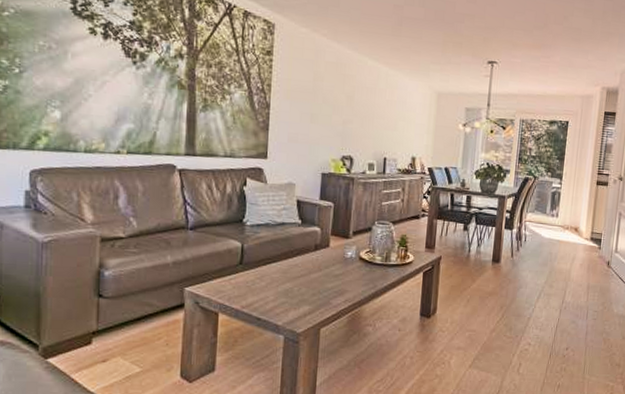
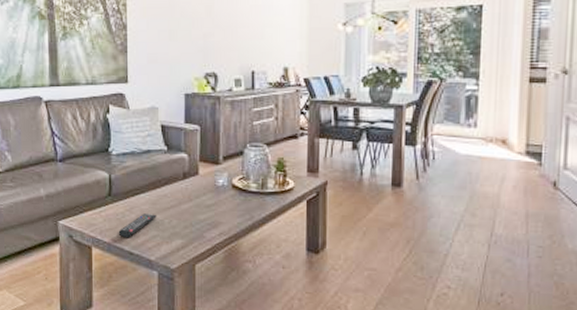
remote control: none [247,282,287,305] -> present [118,214,157,238]

